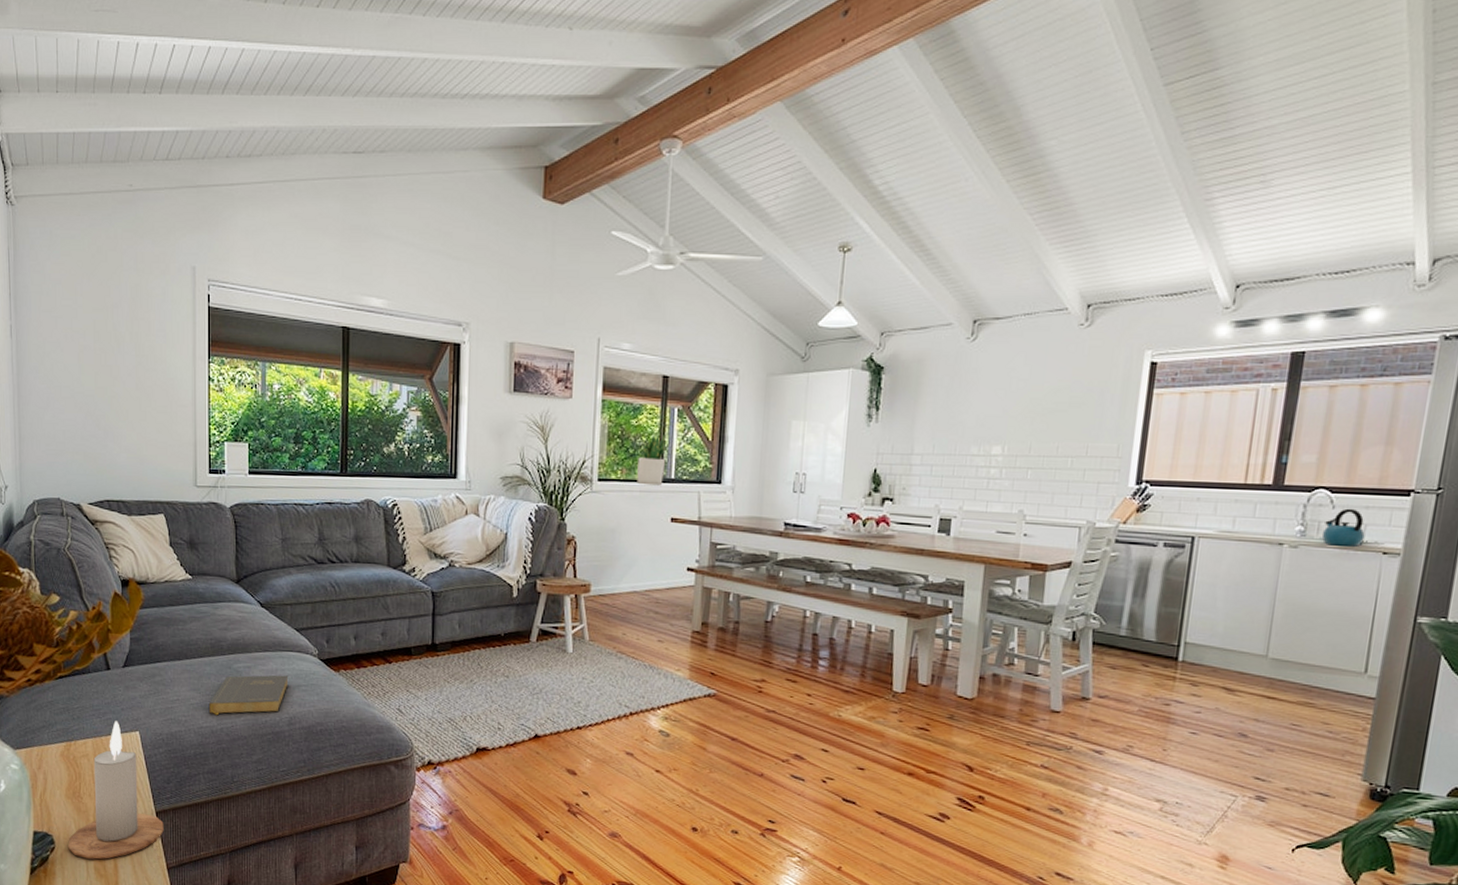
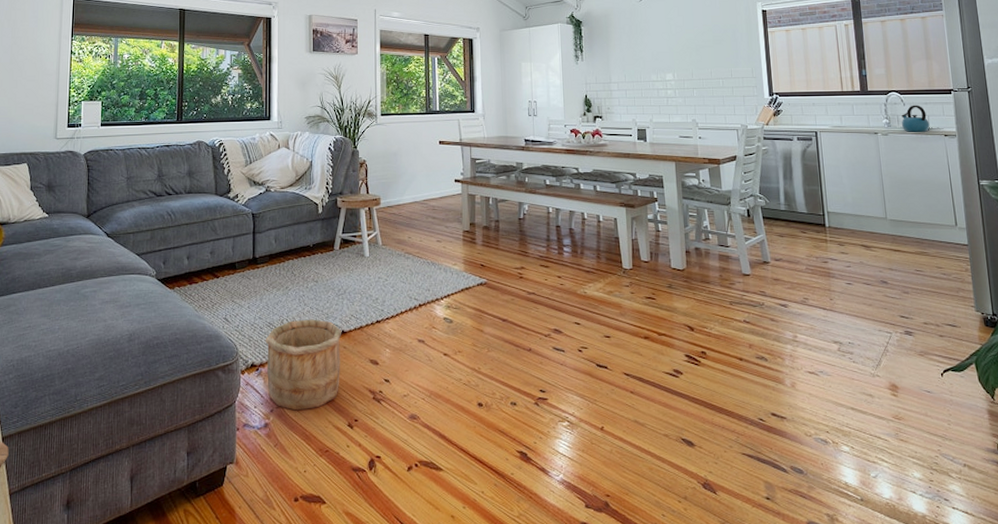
book: present [208,675,289,716] -> none [57,296,130,338]
wooden bucket: none [444,718,536,816] -> present [265,319,342,411]
planter: present [637,433,667,486] -> none [410,76,432,117]

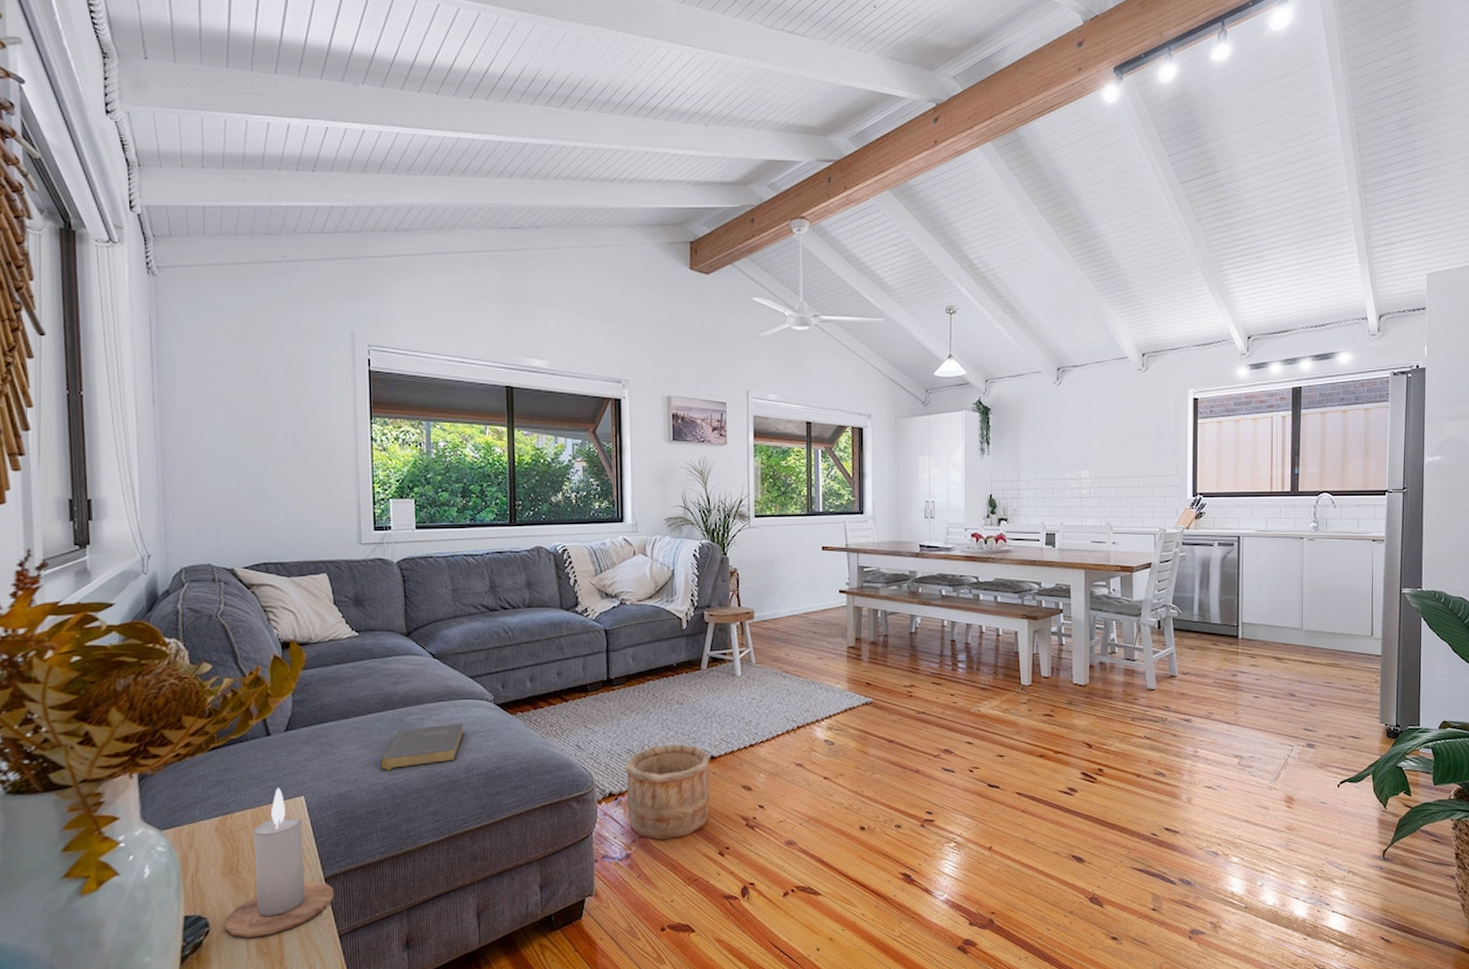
book: none [57,296,130,338] -> present [380,723,464,771]
kettle: present [901,105,930,133] -> none [1329,507,1359,538]

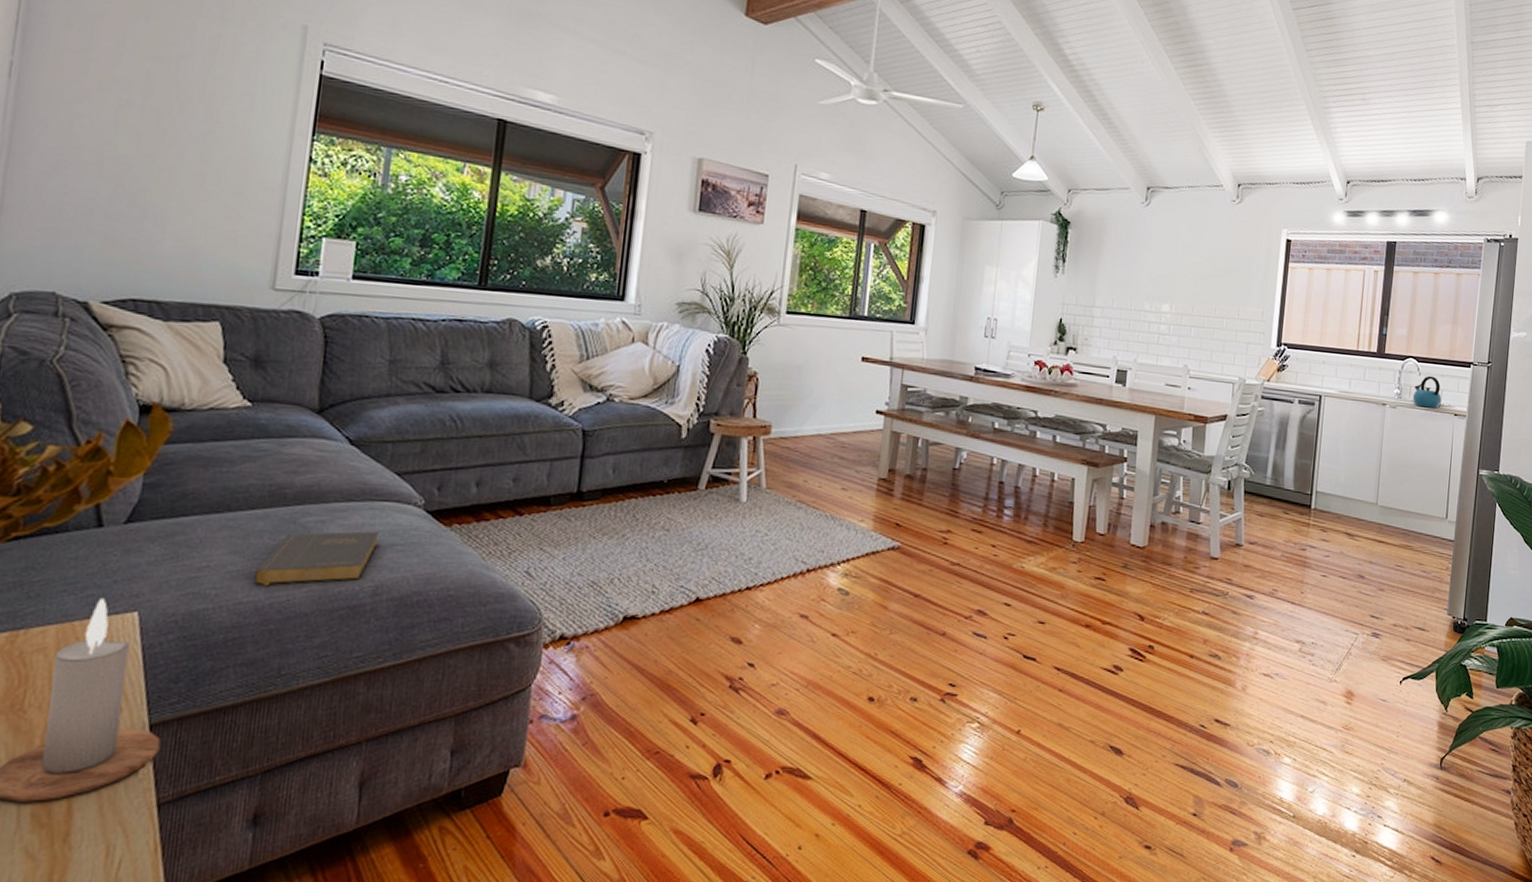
wooden bucket: present [624,744,711,840] -> none [580,579,697,700]
kettle: none [1329,507,1359,538] -> present [1412,375,1442,410]

